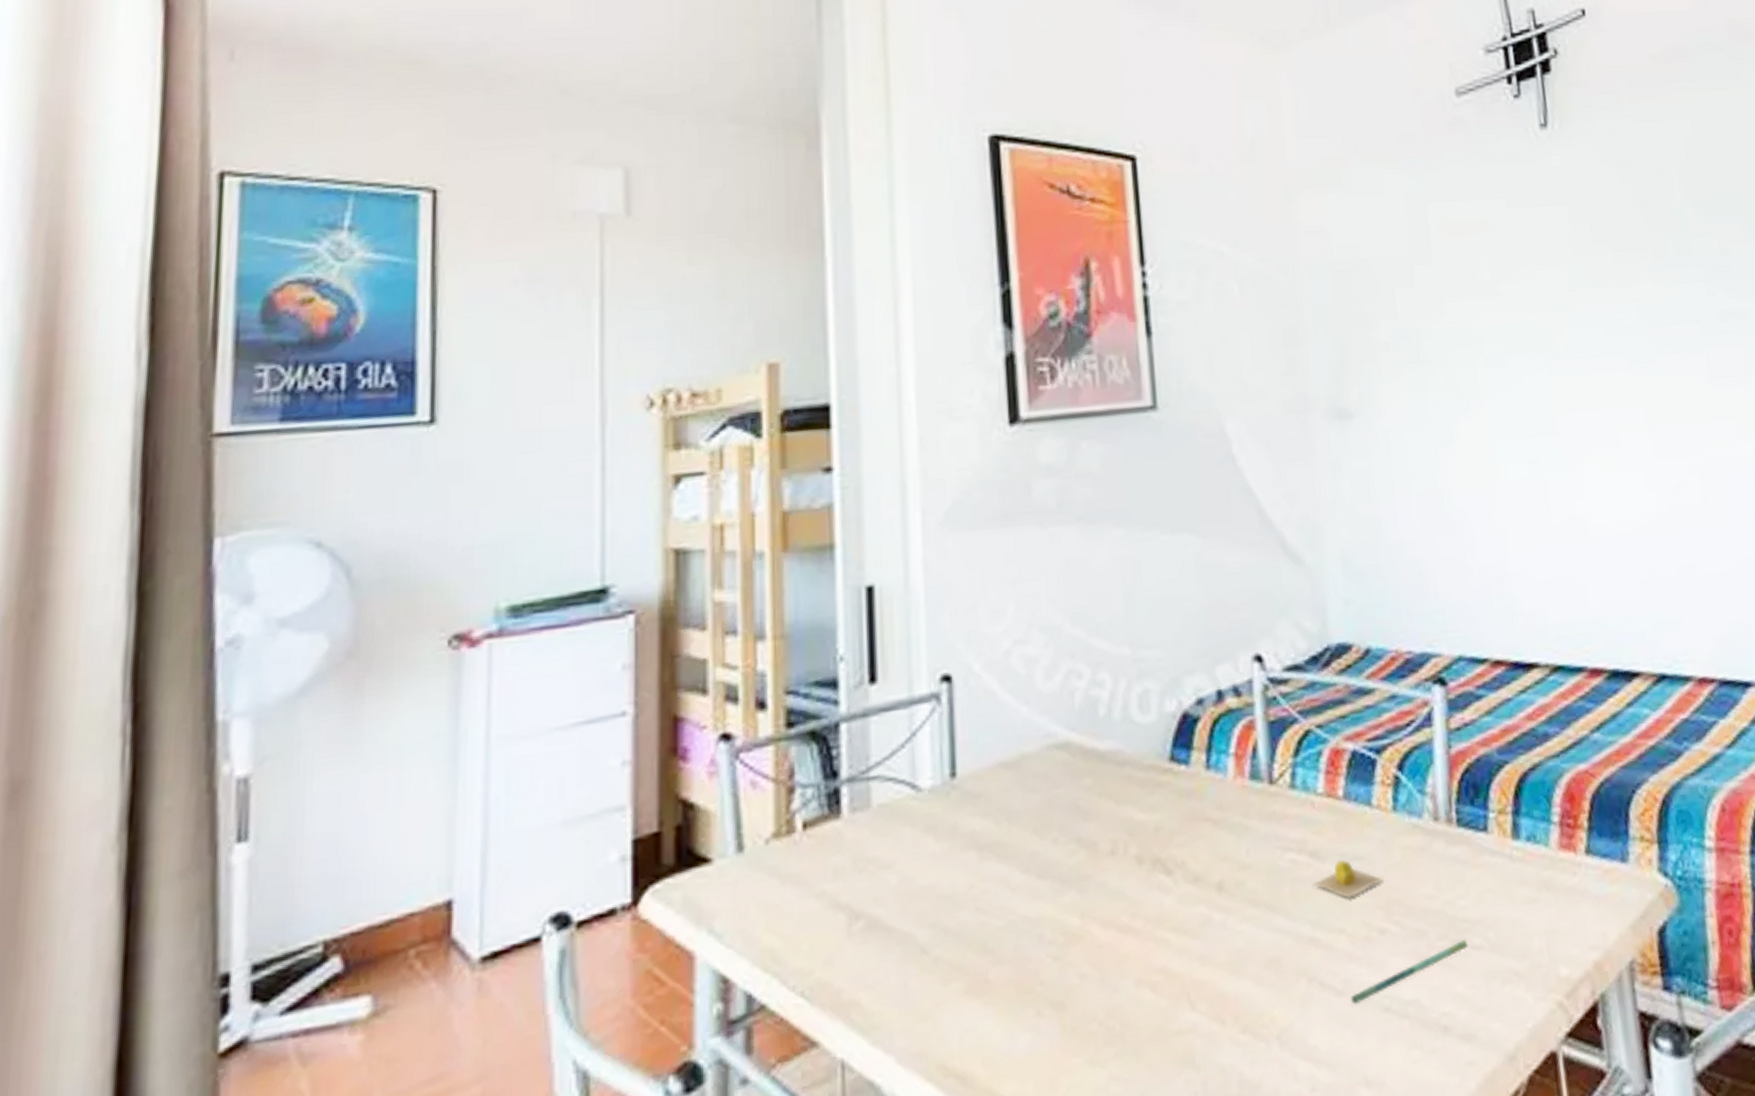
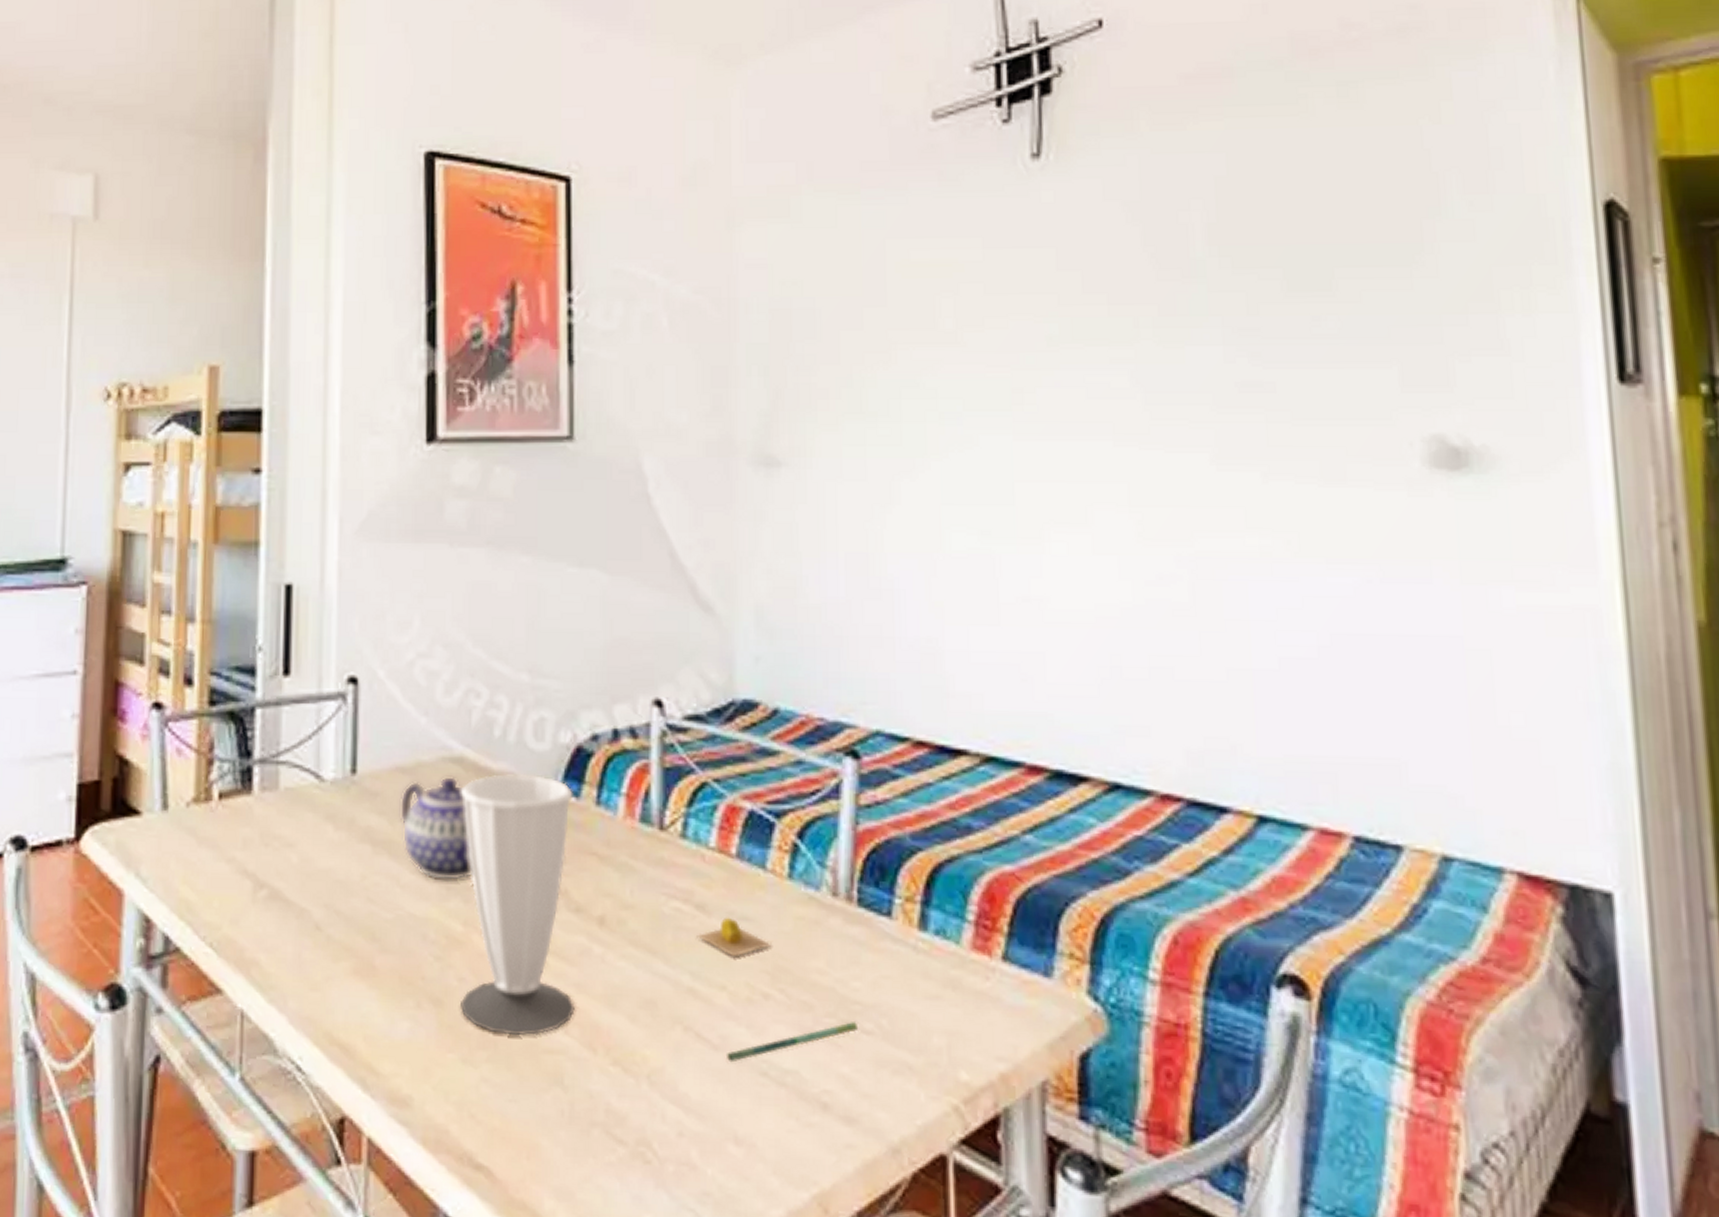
teapot: none [1004,763,1086,876] -> present [399,775,472,882]
cup: none [1067,749,1201,1026] -> present [460,773,575,1036]

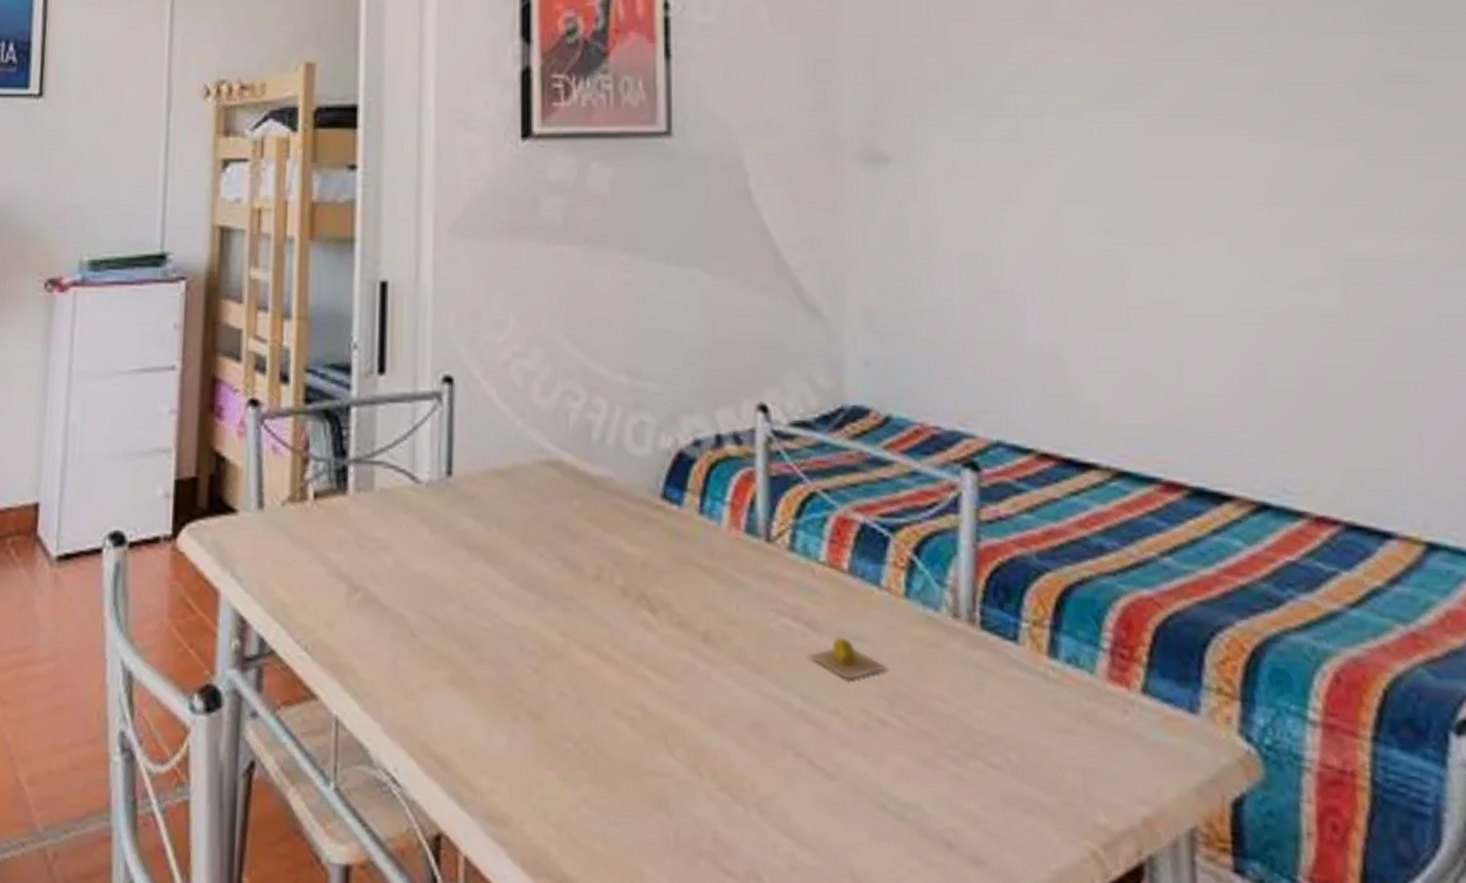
teapot: present [399,775,472,882] -> none [496,479,571,590]
cup: present [460,773,575,1036] -> none [557,479,679,756]
pen: present [727,1022,859,1063] -> none [842,754,985,793]

